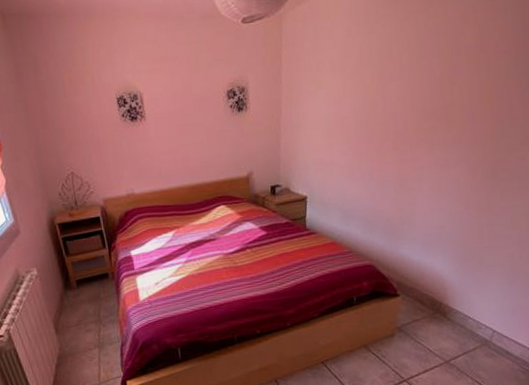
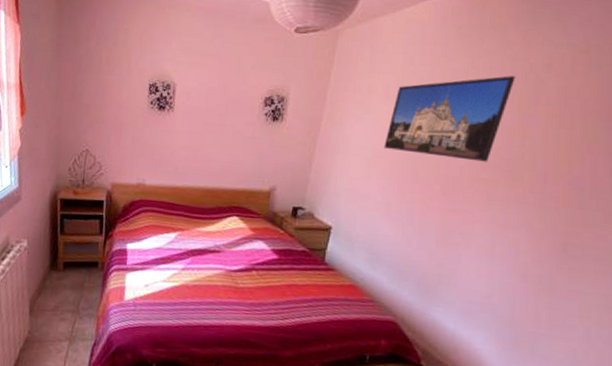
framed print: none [338,31,439,118] -> present [383,75,516,162]

